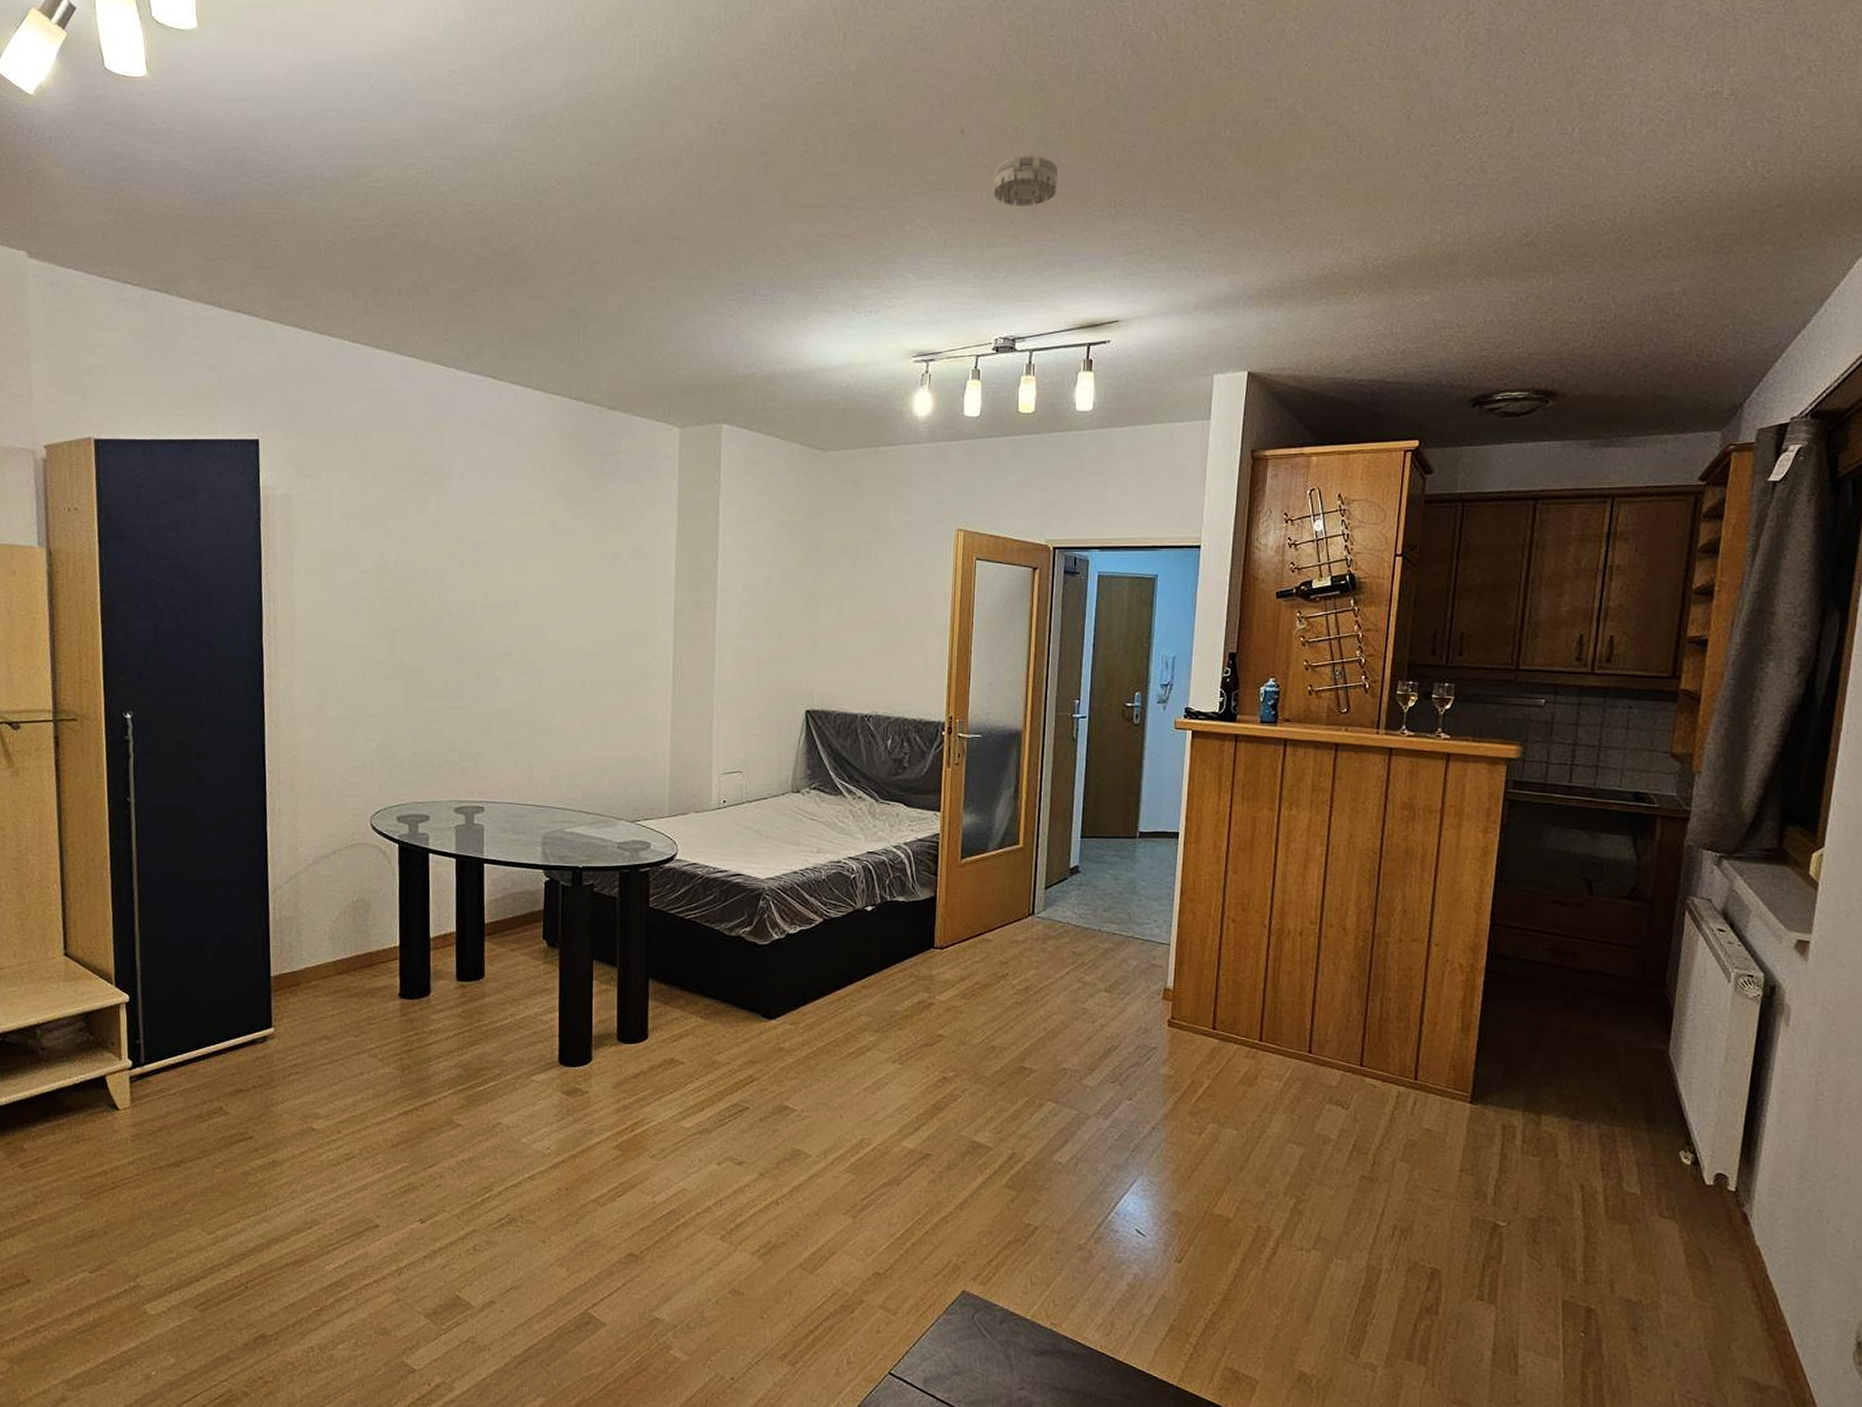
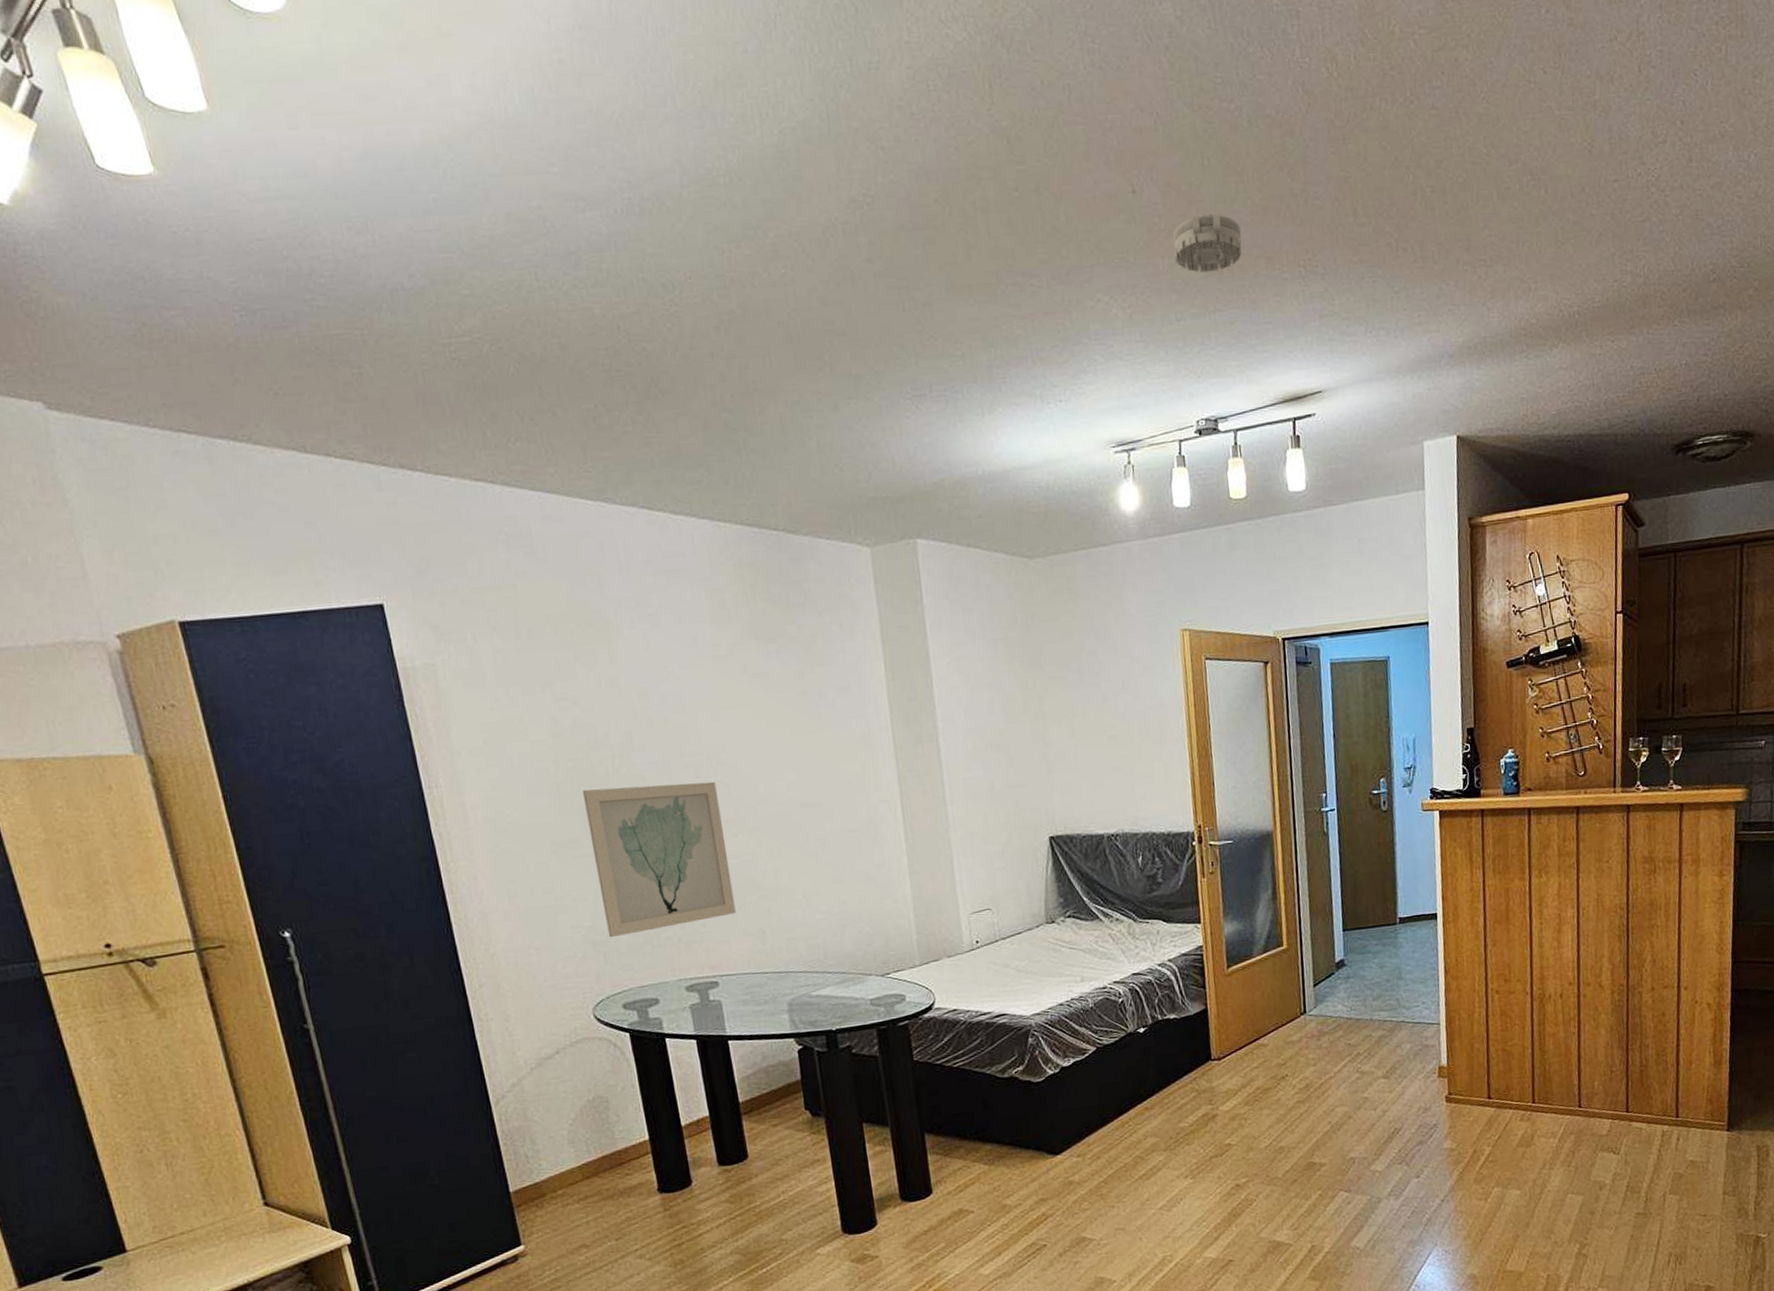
wall art: none [394,618,511,755] -> present [582,781,736,938]

